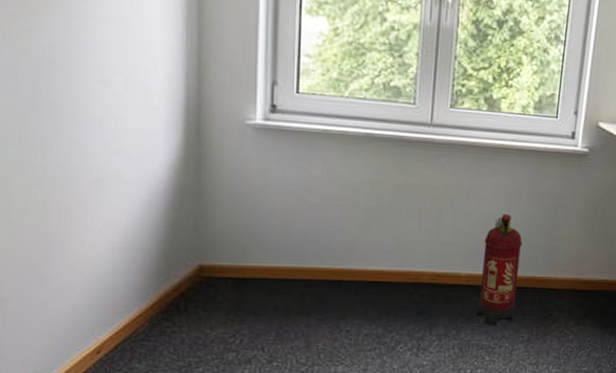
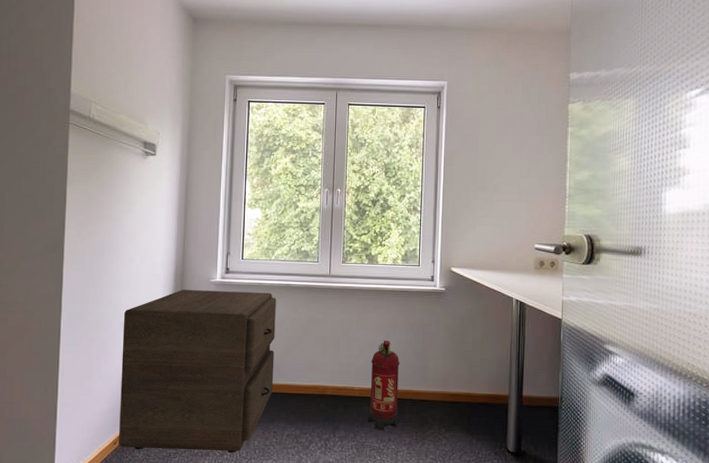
filing cabinet: none [98,133,351,359] -> present [119,290,276,453]

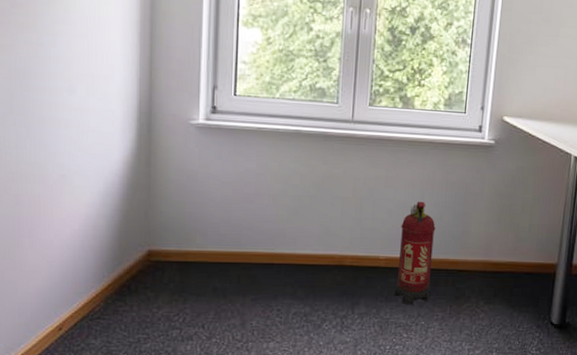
filing cabinet: present [119,290,276,453] -> none [64,133,282,336]

